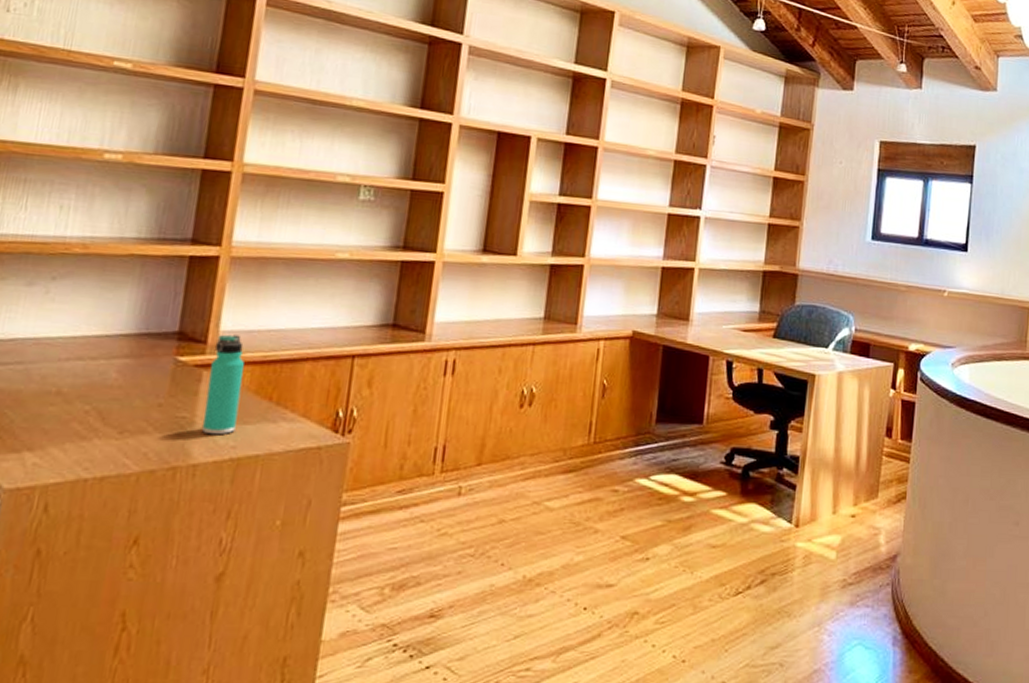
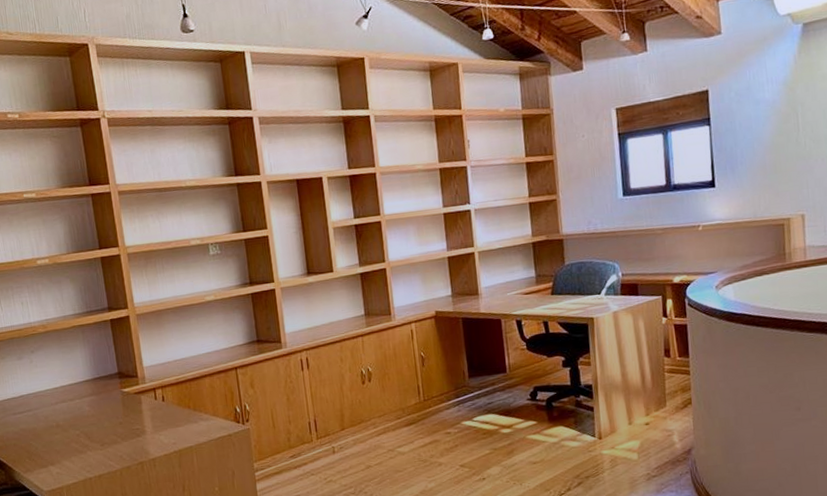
thermos bottle: present [202,334,244,435] -> none [143,367,172,438]

